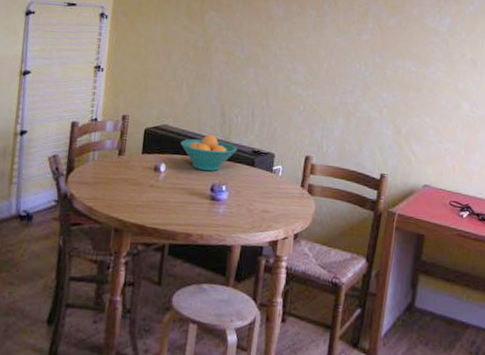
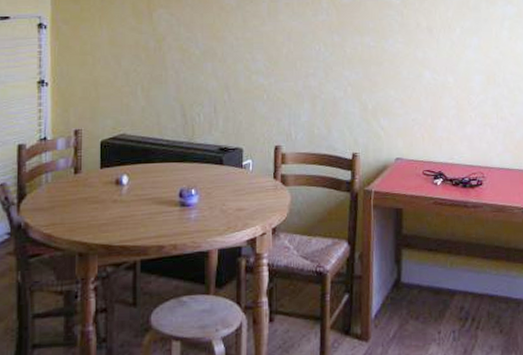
fruit bowl: present [180,134,237,172] -> none [141,138,203,177]

